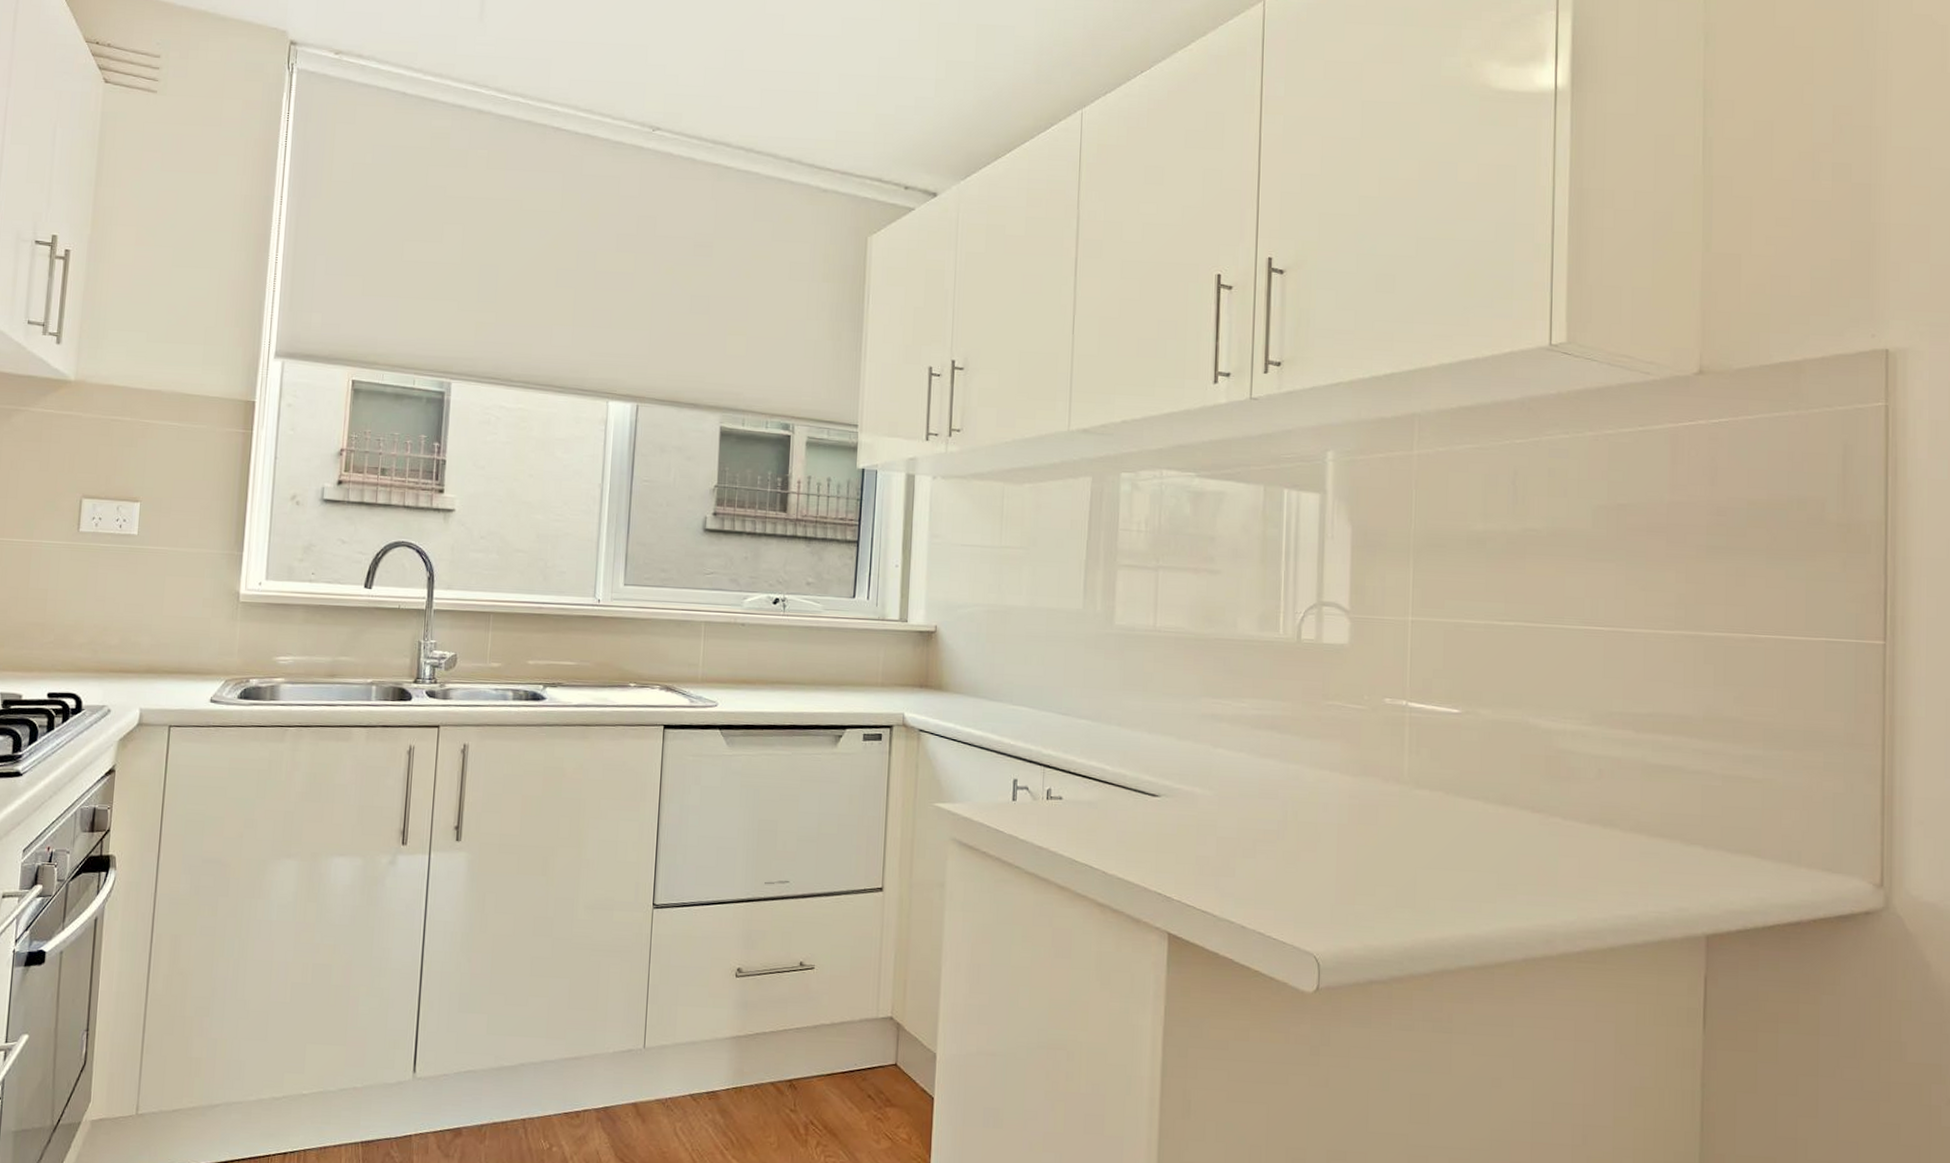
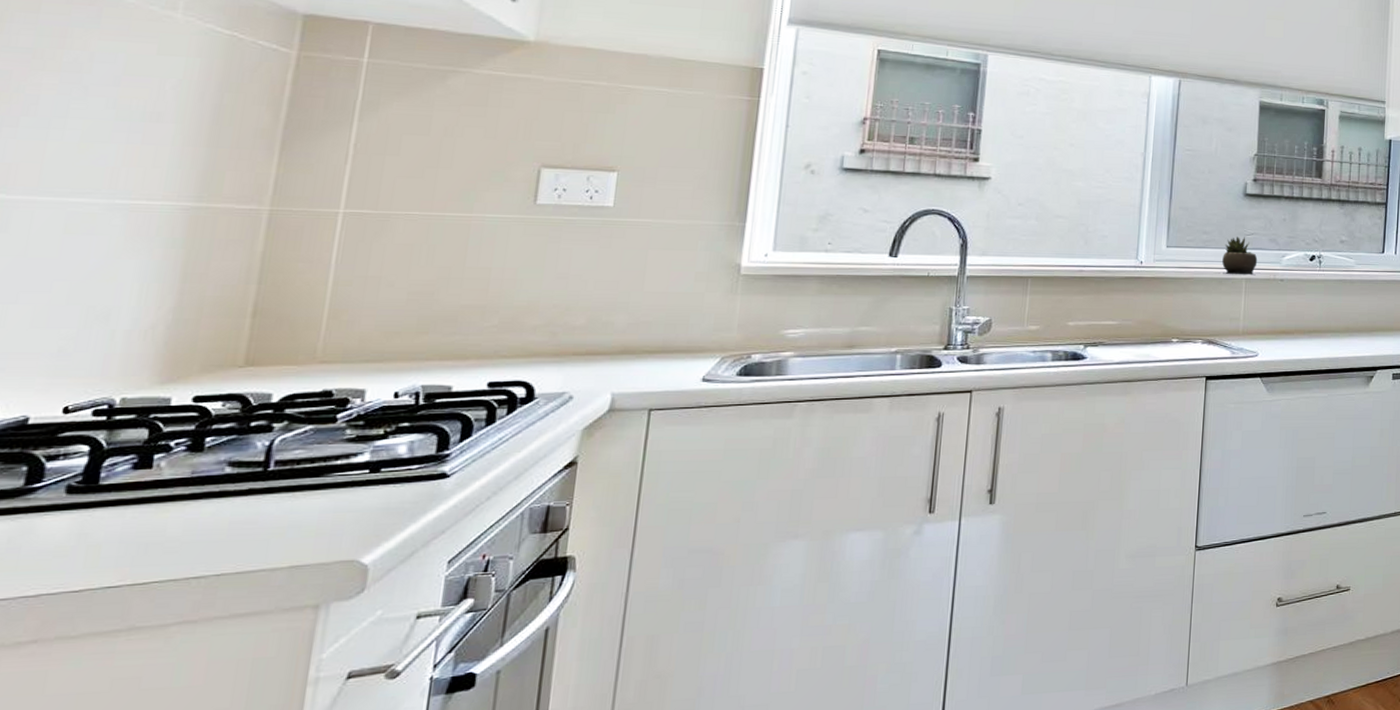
succulent plant: none [674,576,718,619] -> present [1216,237,1258,276]

